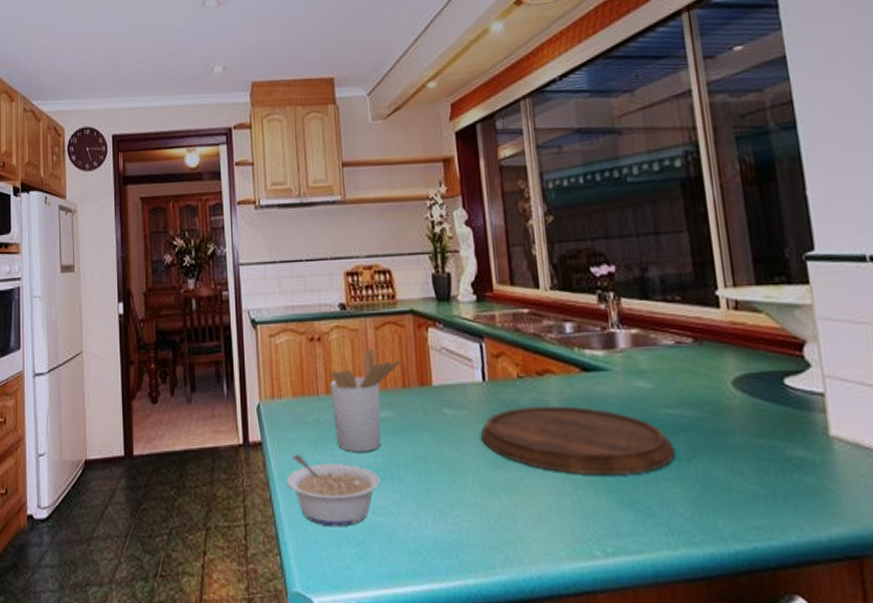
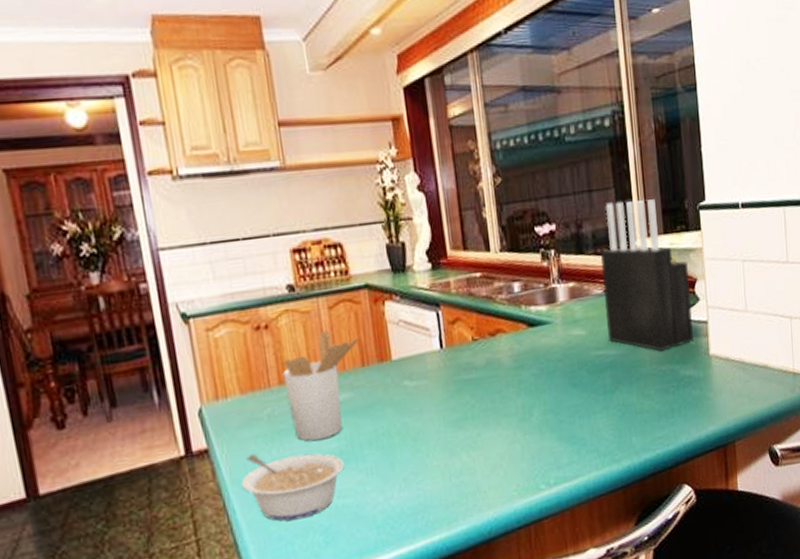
cutting board: present [481,406,676,476] -> none [441,359,603,423]
knife block: none [671,245,804,421] -> present [601,199,694,351]

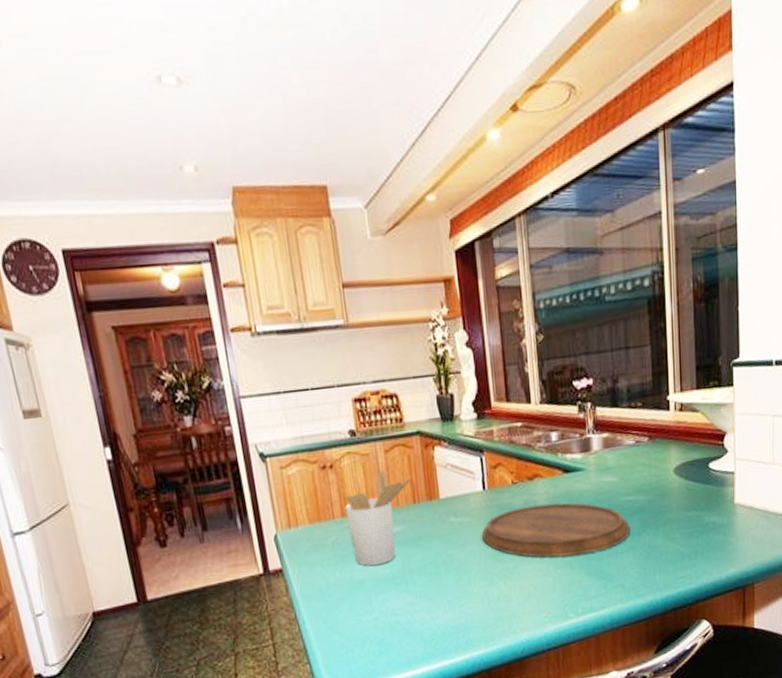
legume: present [241,453,345,521] -> none [310,575,397,633]
cutting board: none [441,359,603,423] -> present [482,502,631,558]
knife block: present [601,199,694,351] -> none [635,356,720,499]

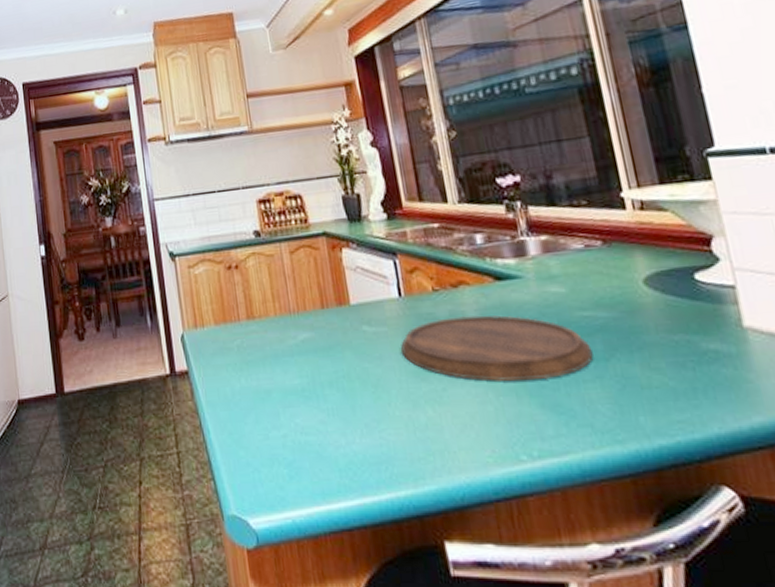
utensil holder: present [345,470,411,566] -> none [250,272,318,375]

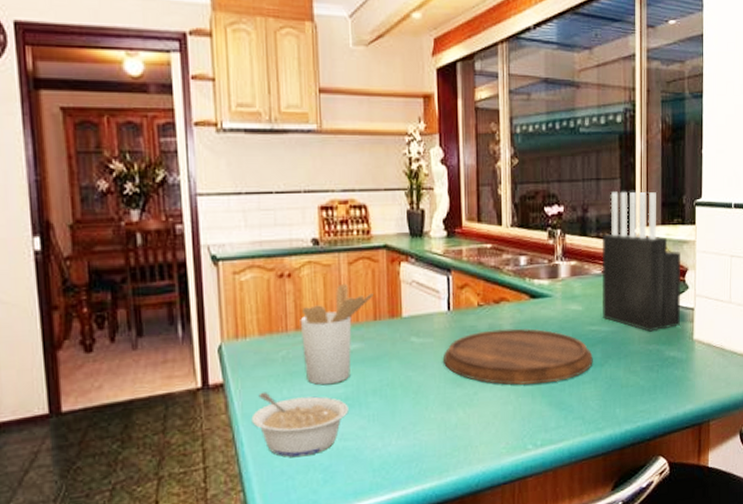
legume: none [215,380,307,449] -> present [251,392,349,458]
utensil holder: none [250,272,318,375] -> present [300,283,373,385]
knife block: none [578,147,717,318] -> present [603,191,680,332]

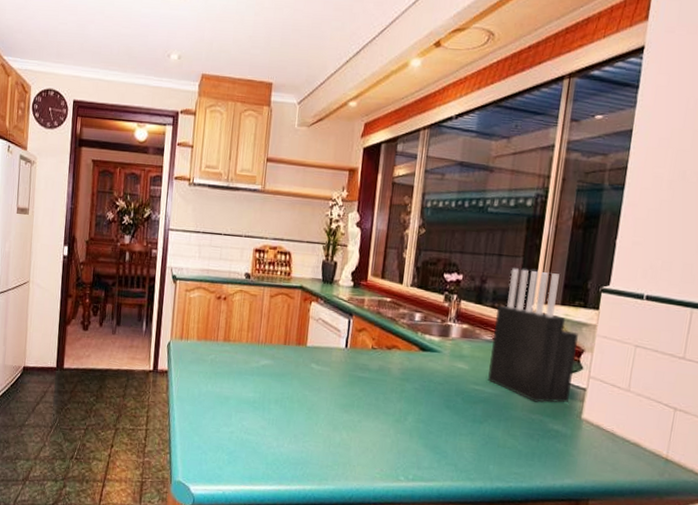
legume: present [251,392,349,458] -> none [183,383,255,439]
utensil holder: present [300,283,373,385] -> none [226,311,286,388]
cutting board: present [444,328,593,385] -> none [336,370,473,428]

